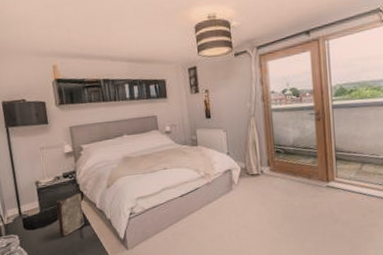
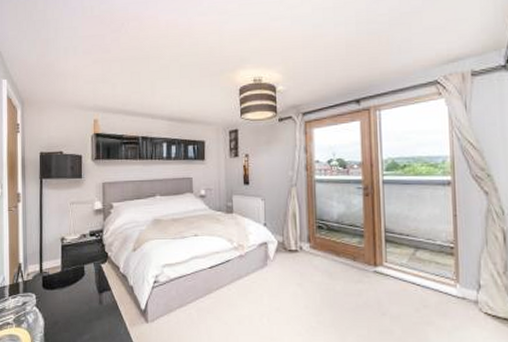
book: present [56,192,84,236] -> none [78,253,106,300]

